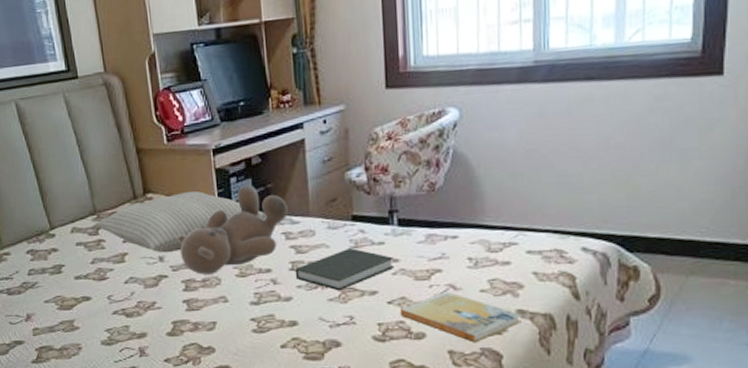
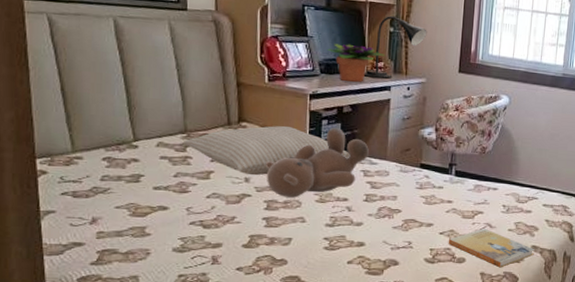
potted flower: none [224,78,291,126] -> present [327,44,385,82]
desk lamp: none [269,33,339,118] -> present [363,16,427,80]
book: present [295,248,394,291] -> none [368,189,449,221]

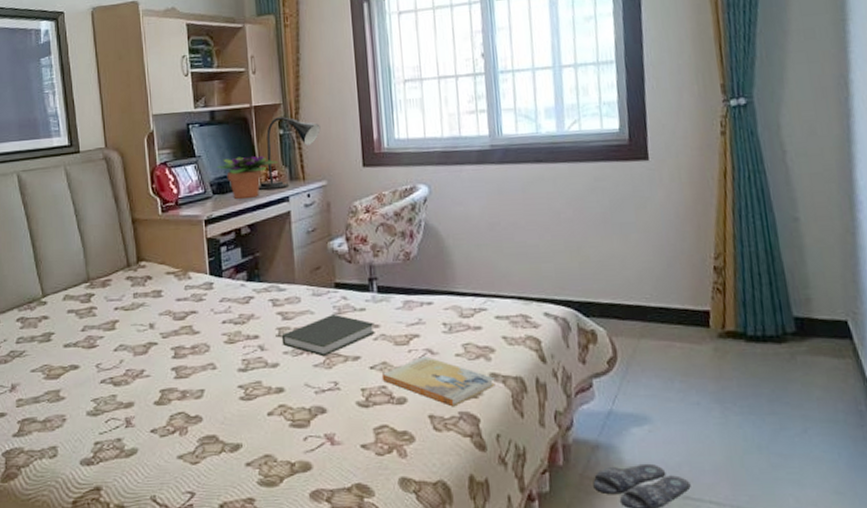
pillow: present [182,125,349,176] -> none [86,259,254,320]
teddy bear: present [265,127,369,198] -> none [168,252,275,342]
book: none [368,189,449,221] -> present [281,314,375,357]

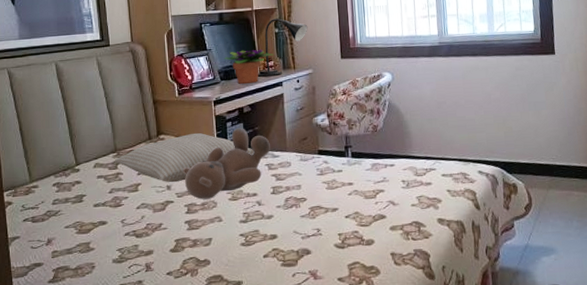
pillow: none [86,259,254,320] -> present [114,132,254,183]
teddy bear: none [168,252,275,342] -> present [182,127,270,200]
book: present [281,314,375,357] -> none [275,175,350,209]
book: present [381,356,495,407] -> none [354,207,442,246]

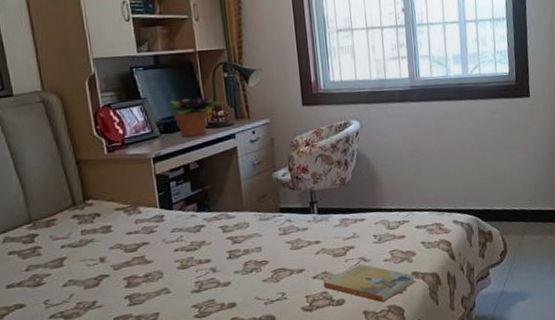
pillow: present [114,132,254,183] -> none [29,195,204,254]
teddy bear: present [182,127,270,200] -> none [118,186,224,271]
book: none [354,207,442,246] -> present [323,263,416,303]

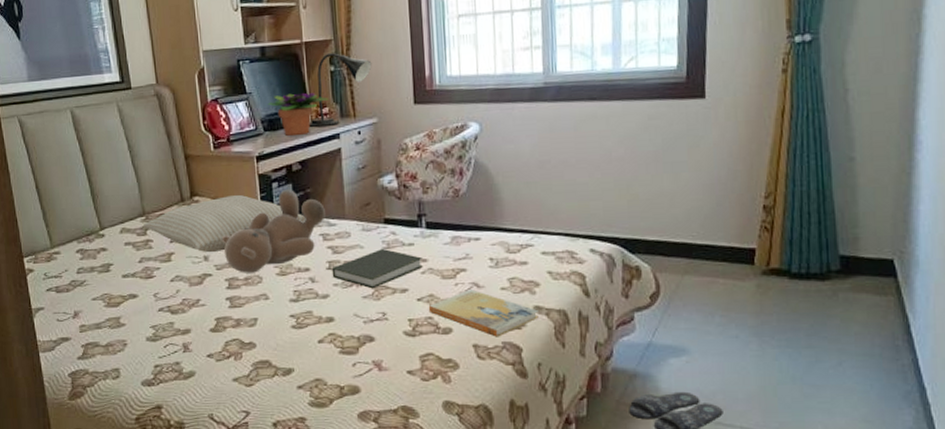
pillow: none [29,195,204,254] -> present [142,194,305,253]
teddy bear: none [118,186,224,271] -> present [221,188,325,273]
book: none [232,235,317,273] -> present [331,249,423,289]

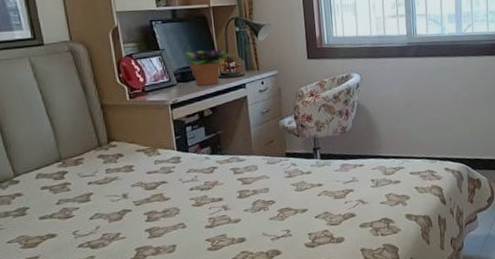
pillow: present [142,194,305,253] -> none [59,138,217,191]
teddy bear: present [221,188,325,273] -> none [139,131,235,207]
book: present [331,249,423,289] -> none [242,178,319,212]
book: present [428,289,539,337] -> none [324,205,410,241]

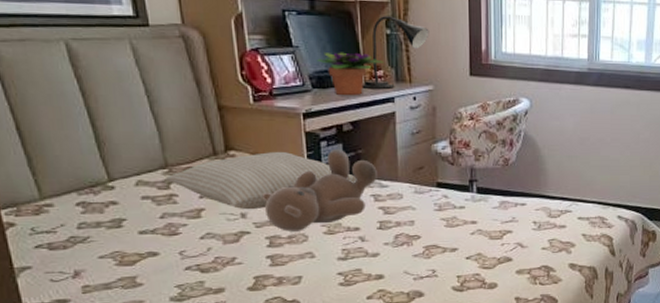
pillow: none [59,138,217,191] -> present [164,151,356,210]
teddy bear: none [139,131,235,207] -> present [261,148,377,232]

